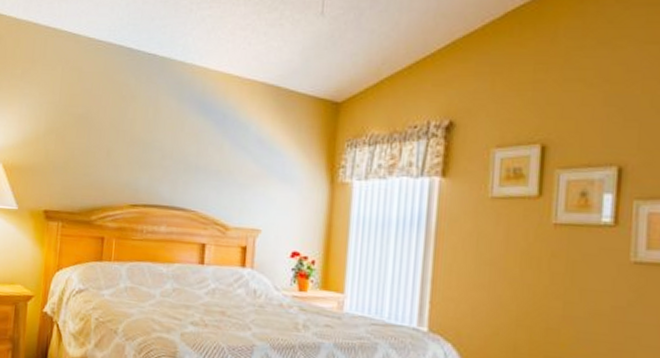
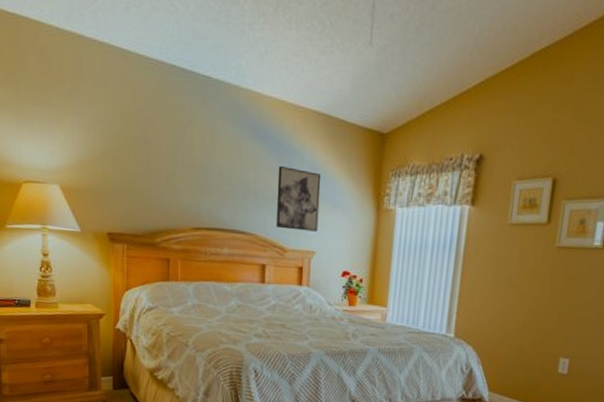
wall art: none [219,140,269,208] -> present [276,166,321,232]

